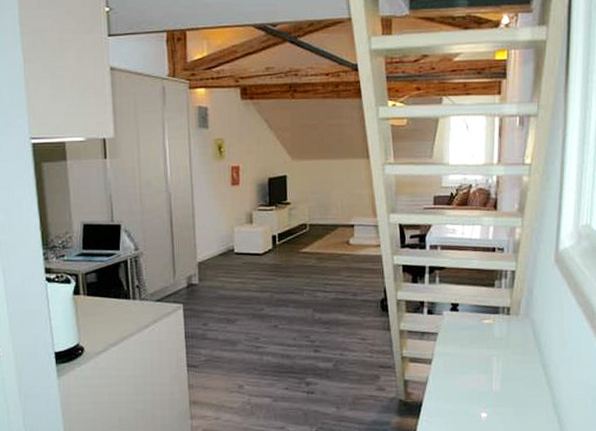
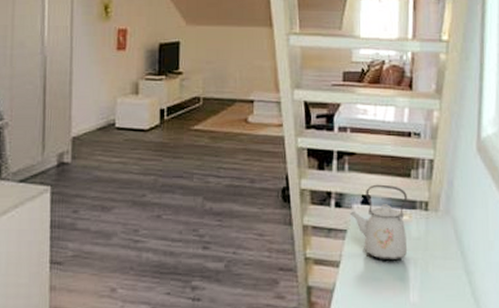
kettle: none [440,293,491,358] -> present [349,184,408,261]

